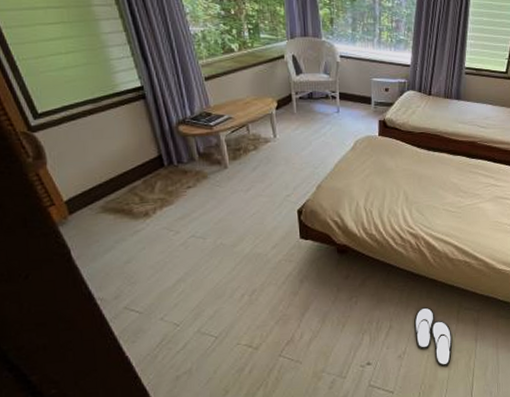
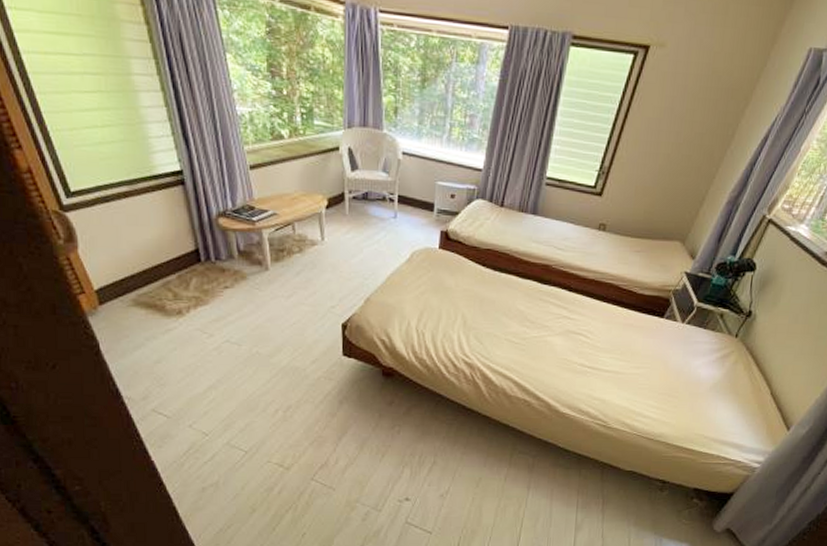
slippers: present [414,307,453,367] -> none [460,446,502,512]

